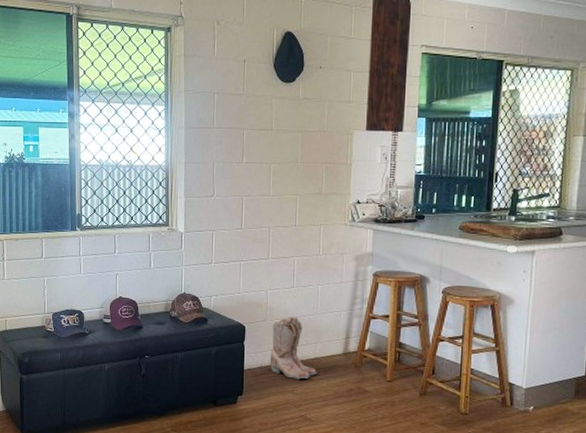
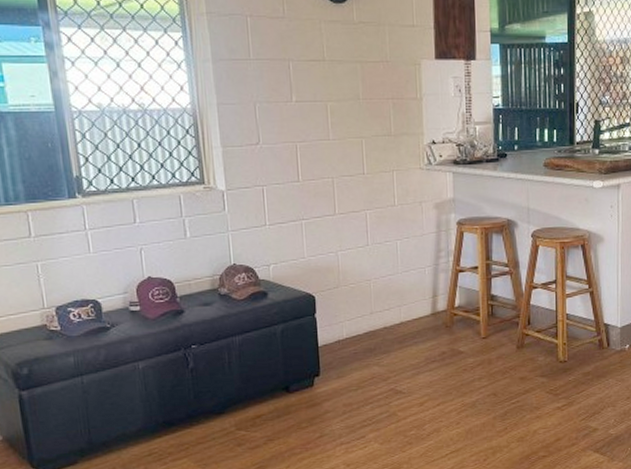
boots: present [269,316,317,379] -> none [347,278,404,350]

